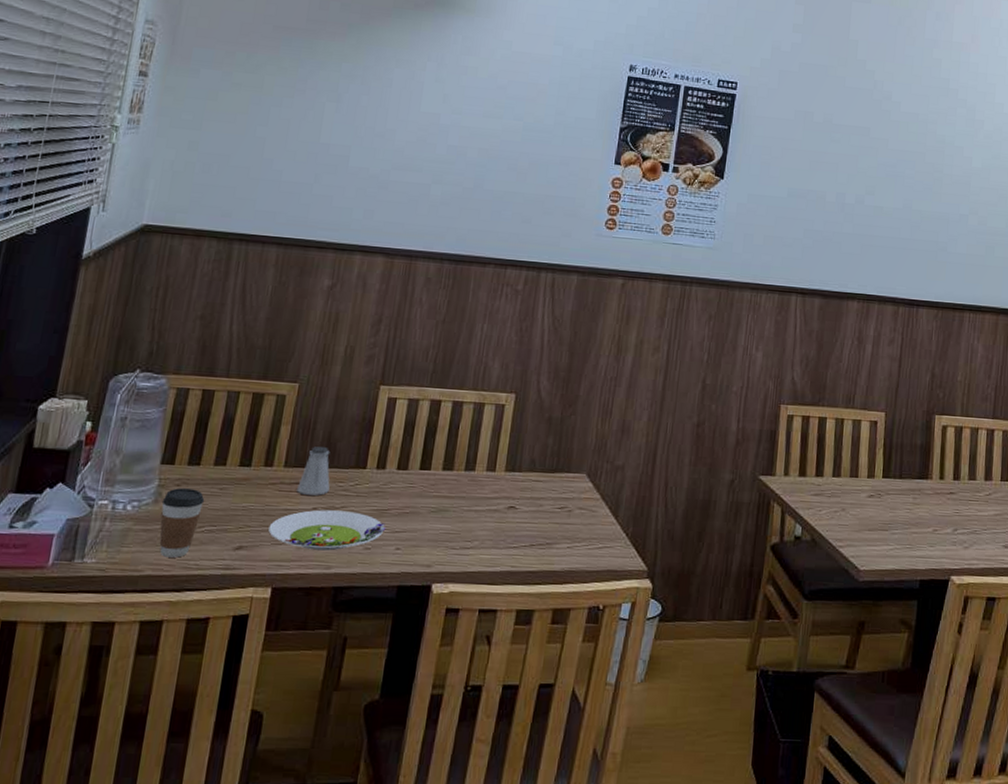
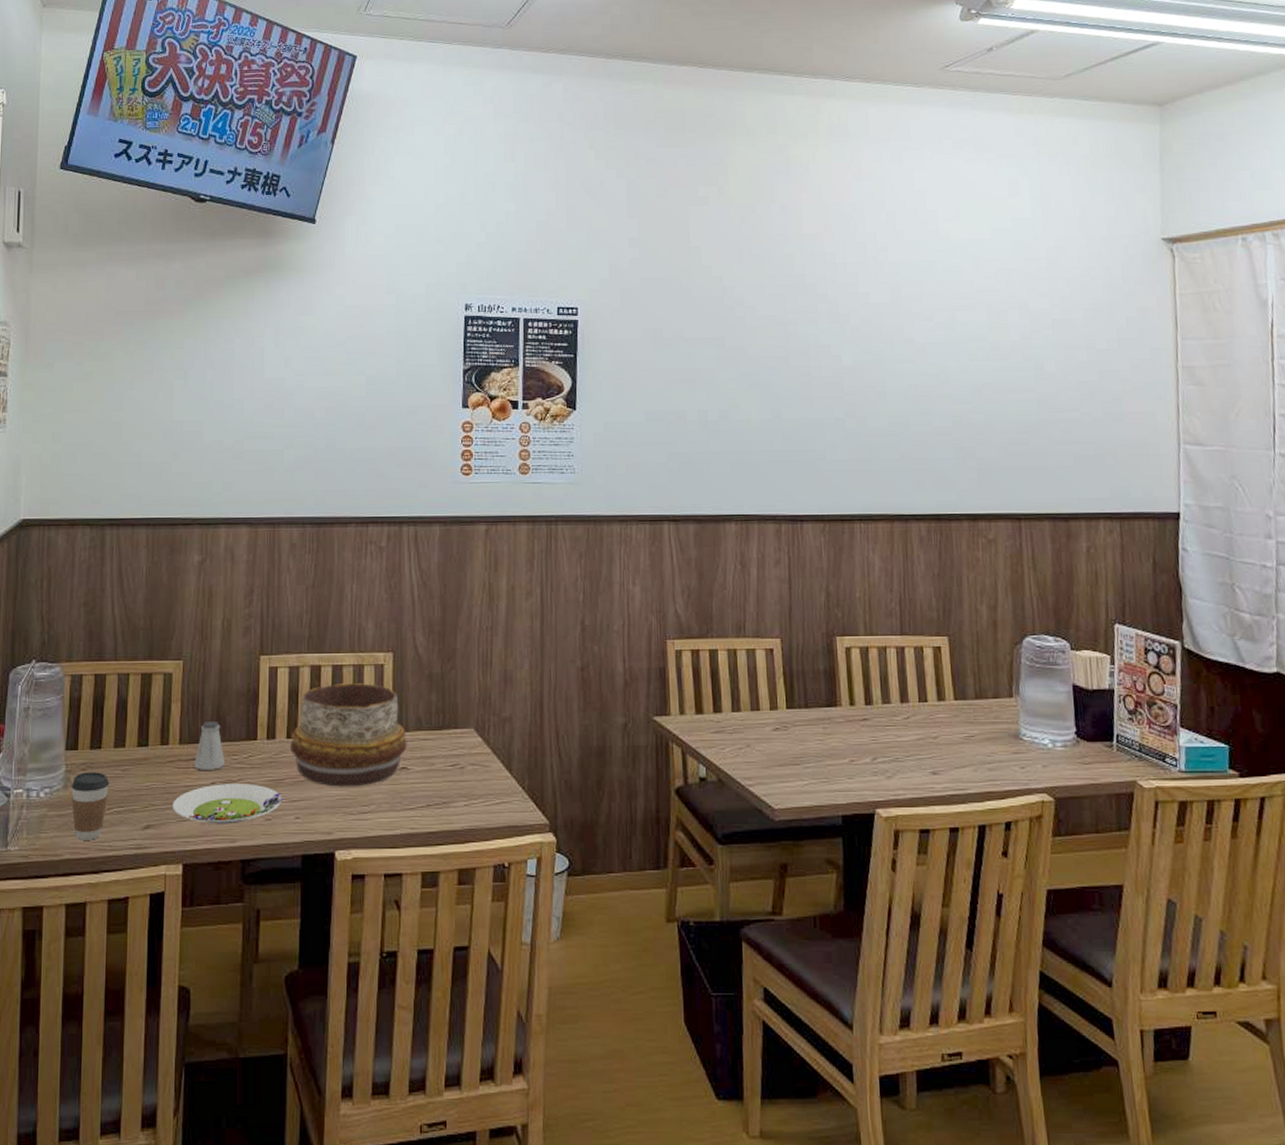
decorative bowl: none [399,419,519,523] -> present [290,683,407,787]

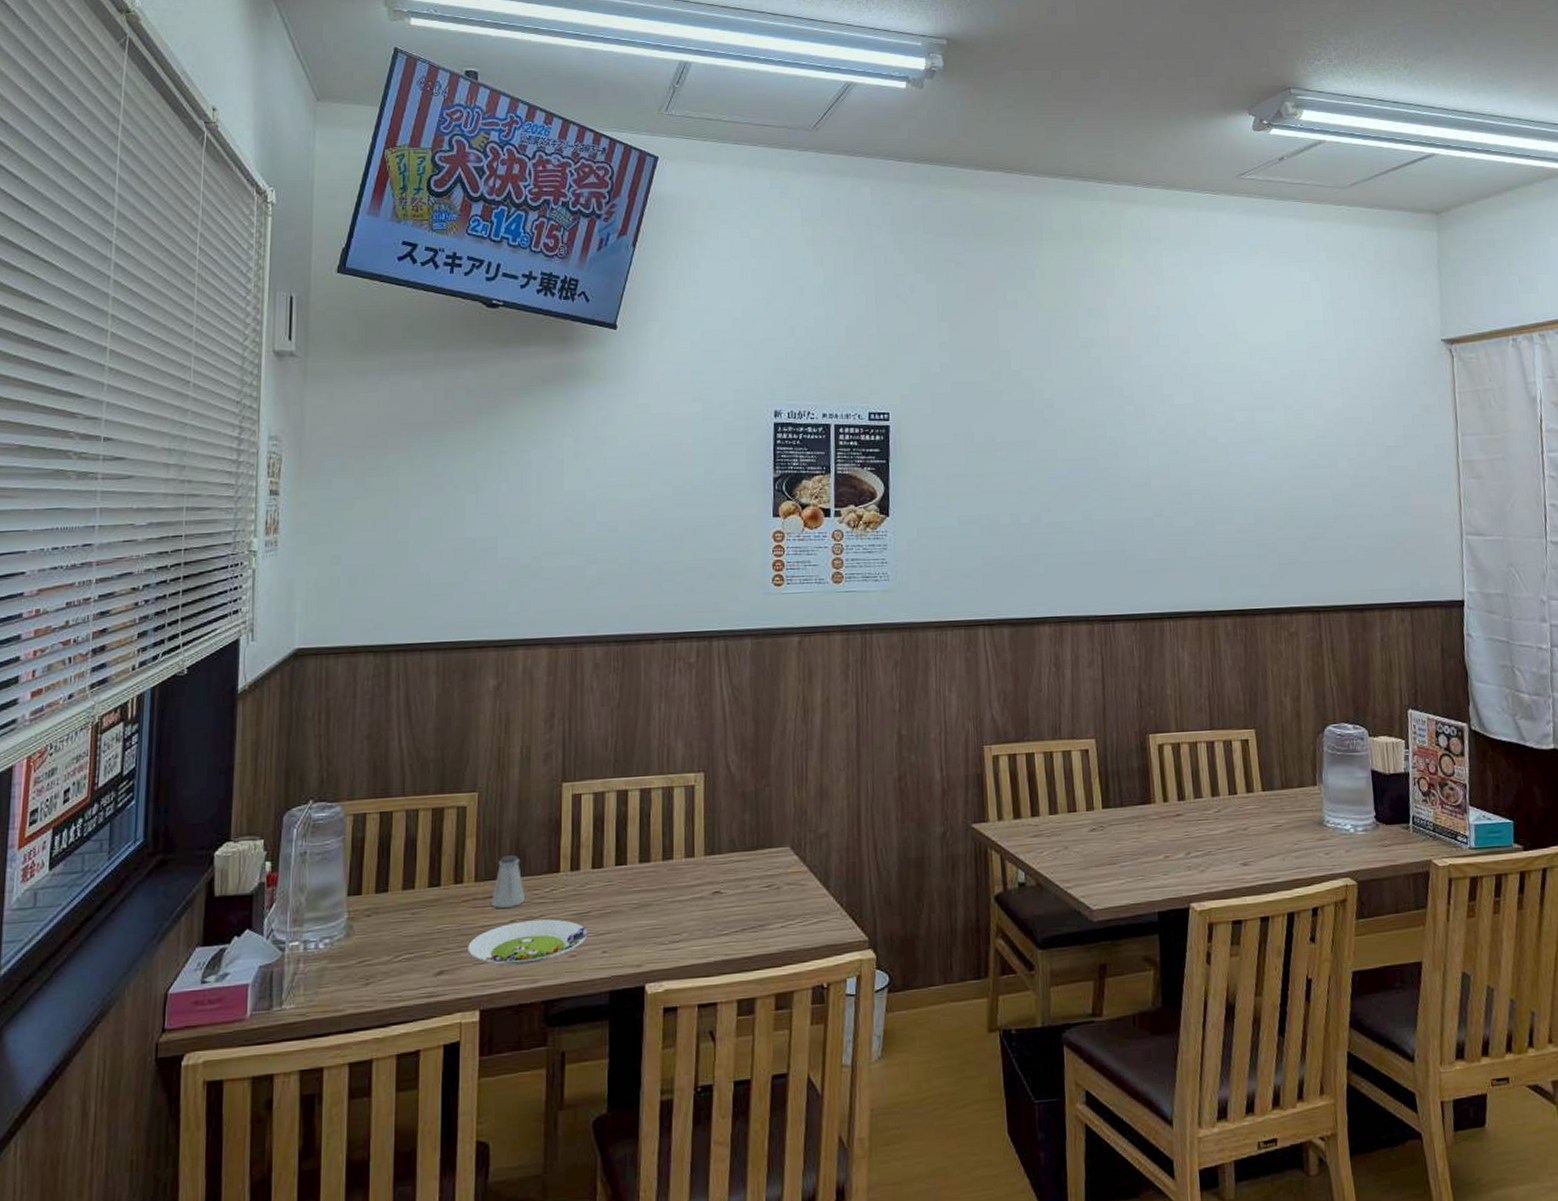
coffee cup: present [71,772,110,840] -> none [354,917,398,993]
decorative bowl: present [290,683,407,787] -> none [596,806,720,917]

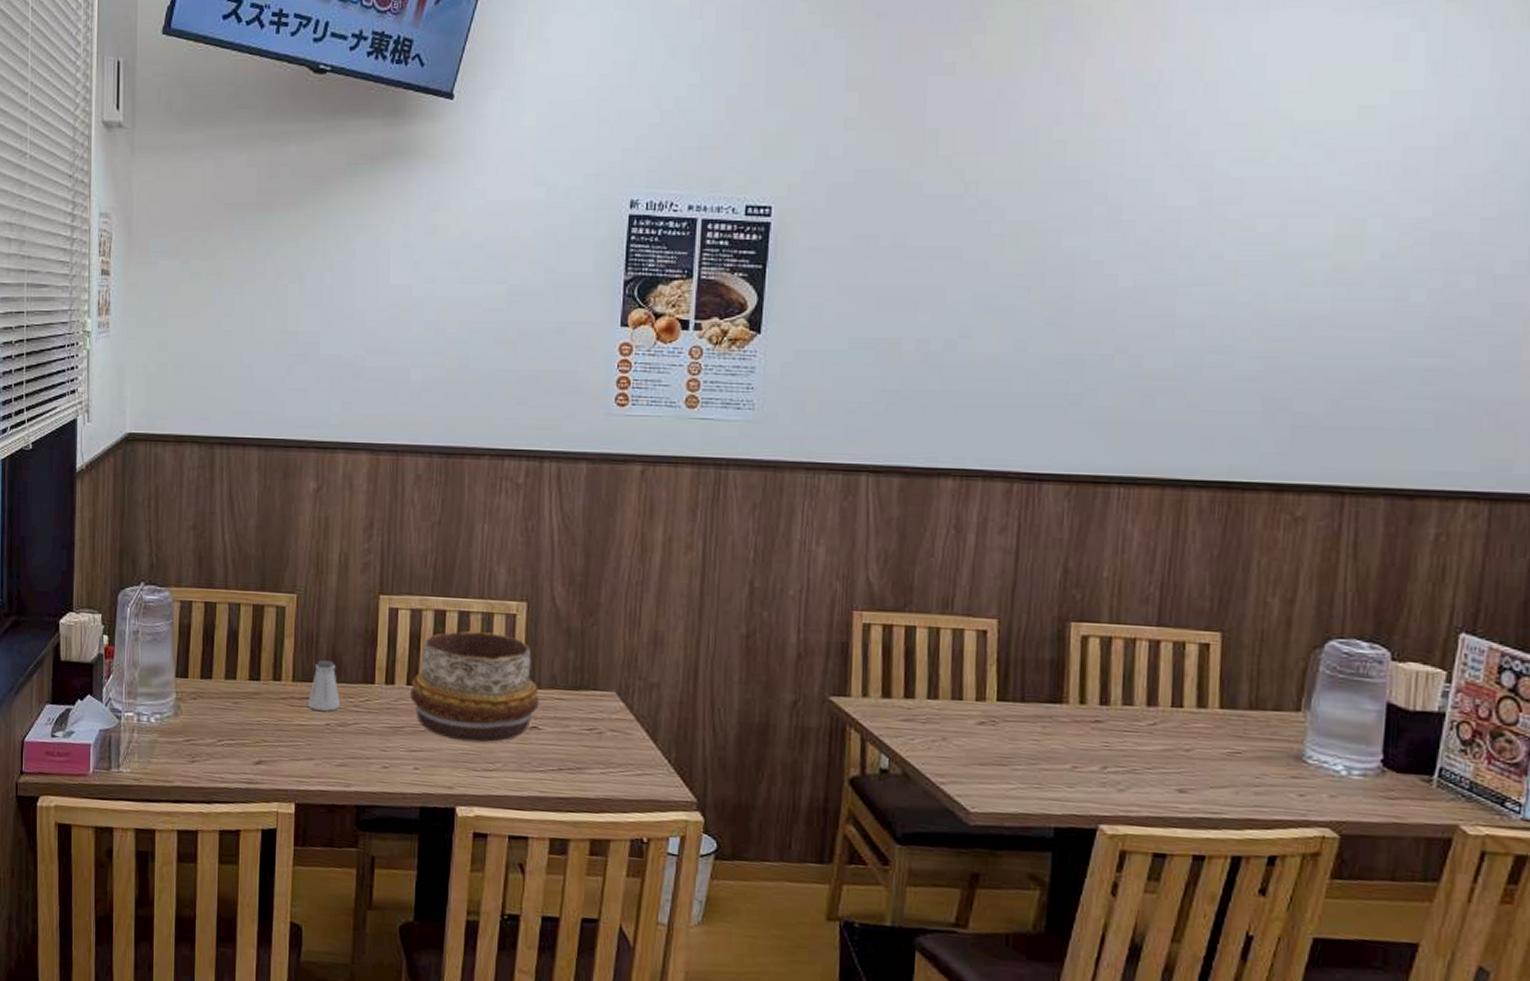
salad plate: present [468,919,589,965] -> none [285,726,402,768]
decorative bowl: none [596,806,720,917] -> present [410,631,539,743]

